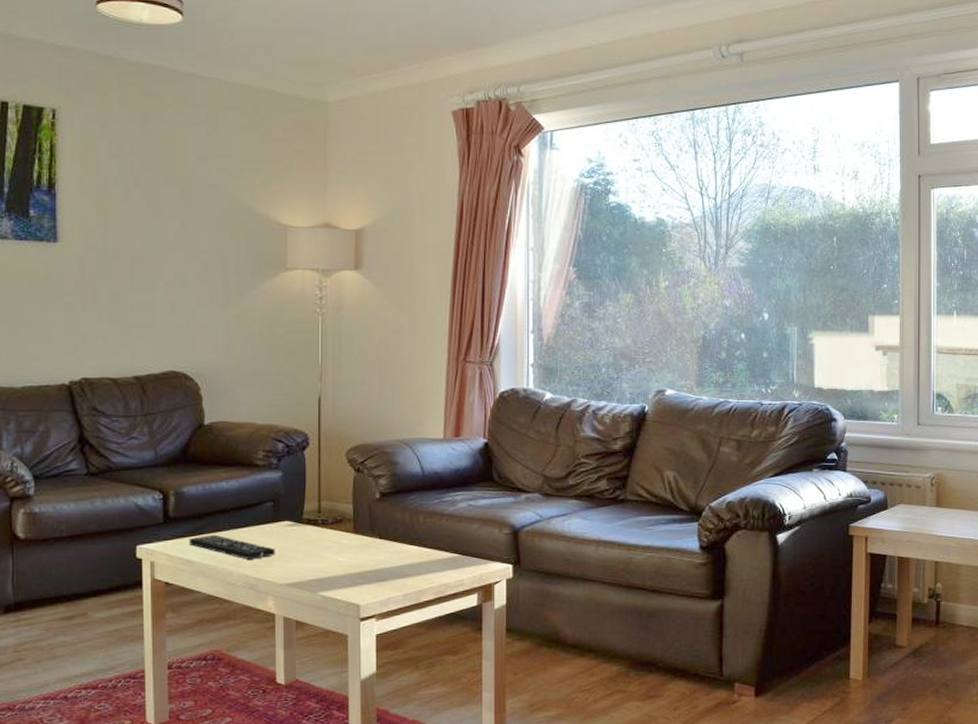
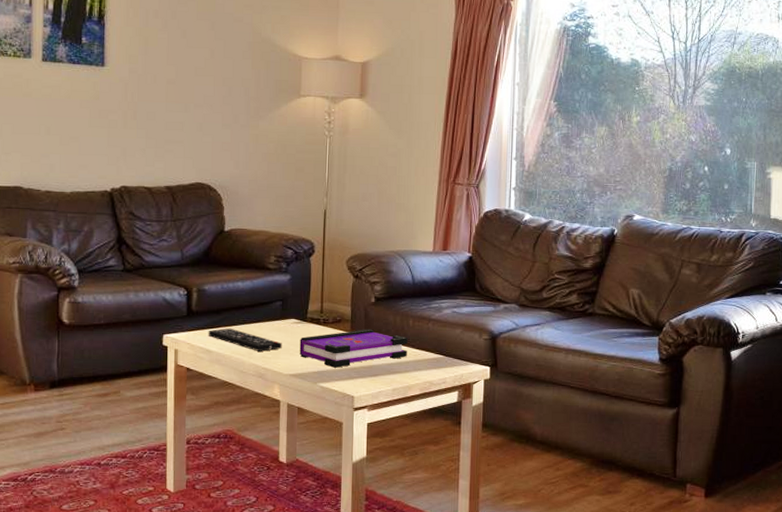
board game: none [295,528,419,574] -> present [299,329,408,368]

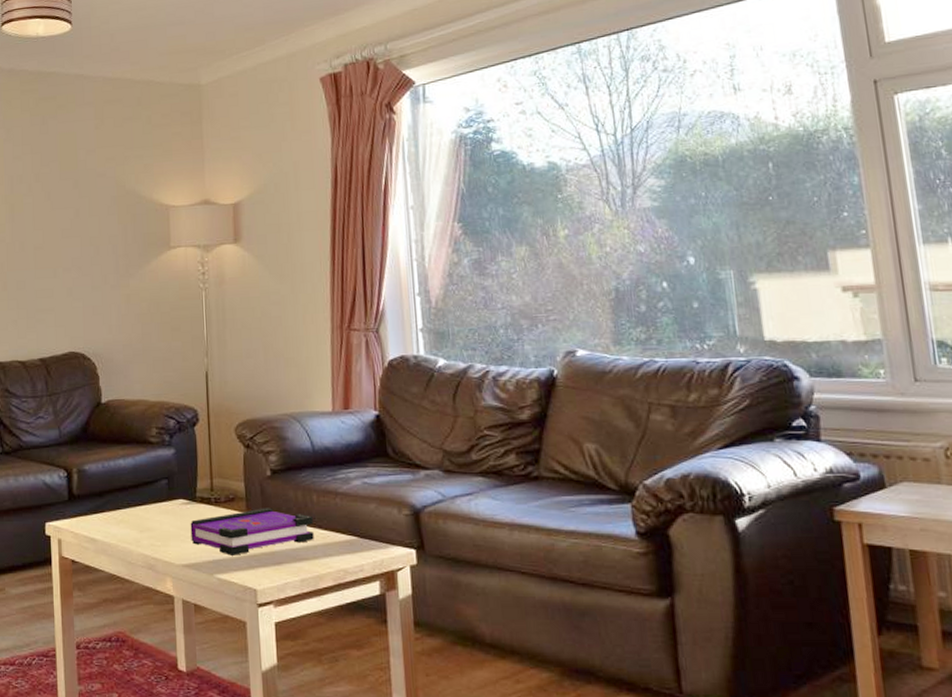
remote control: present [208,328,282,351] -> none [91,512,172,539]

